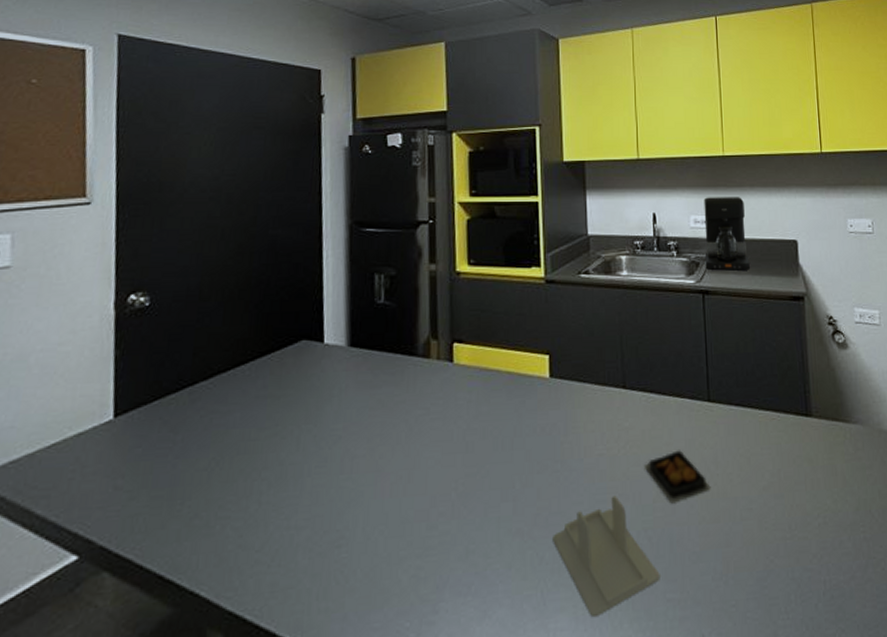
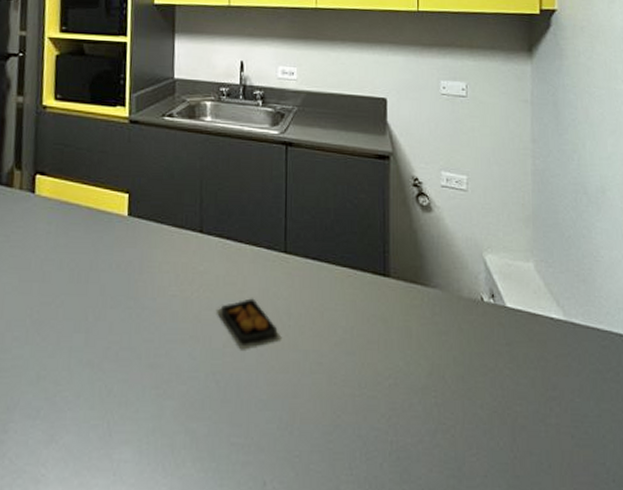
napkin holder: present [553,495,660,618] -> none [122,337,226,453]
coffee maker: present [704,197,750,271] -> none [290,49,336,125]

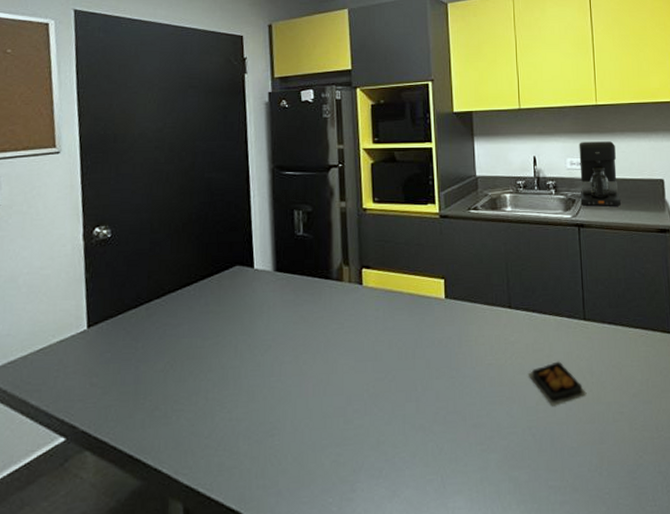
coffee maker: none [290,49,336,125] -> present [579,141,621,207]

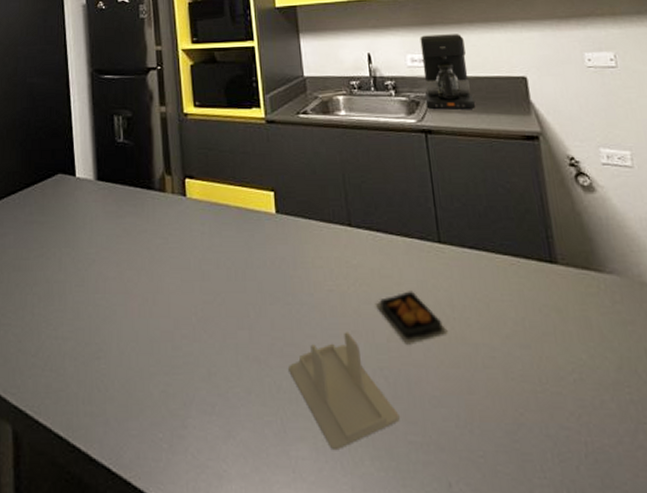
napkin holder: none [450,398,543,499] -> present [288,332,400,451]

